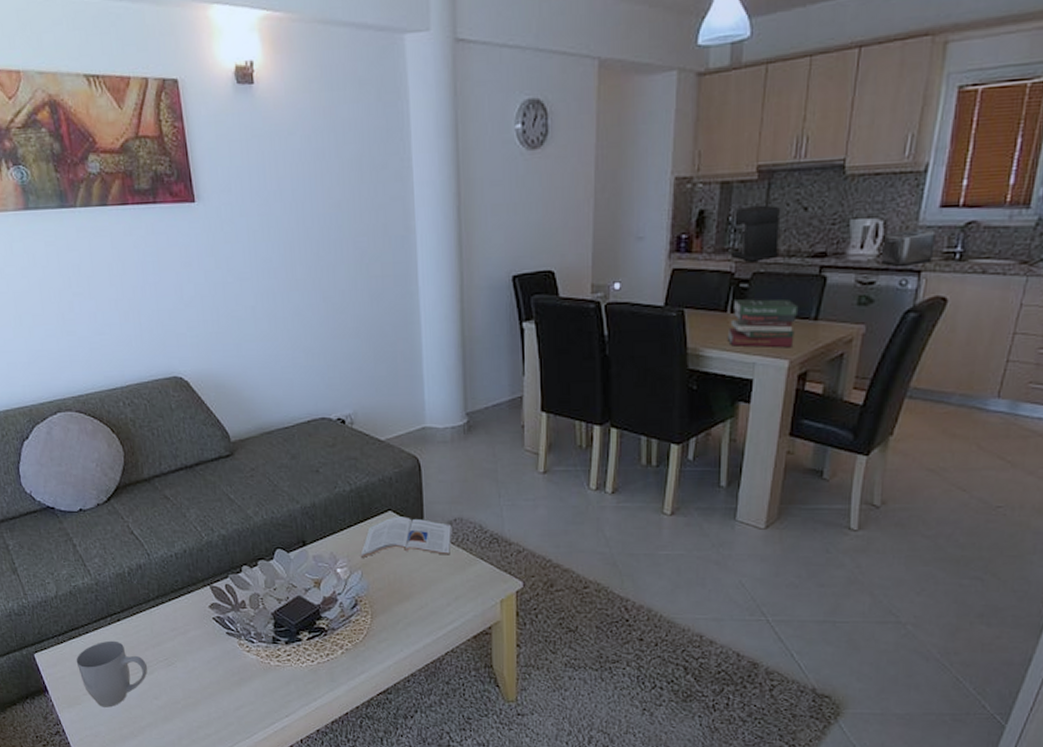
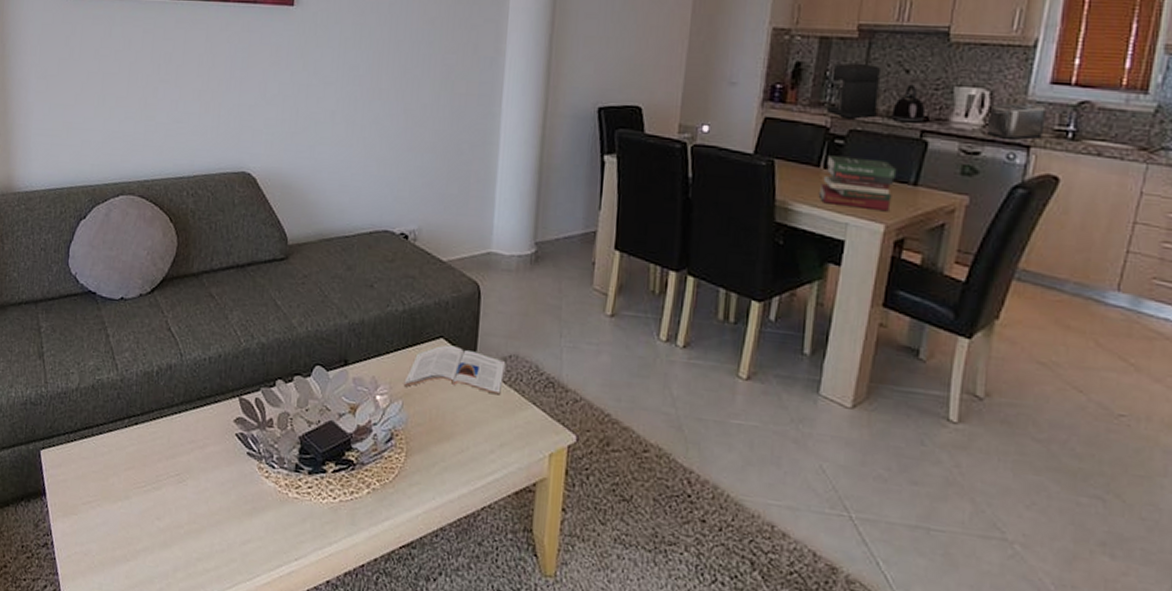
mug: present [76,640,148,707] -> none [82,445,157,523]
kettle: none [792,221,824,262] -> present [891,84,926,125]

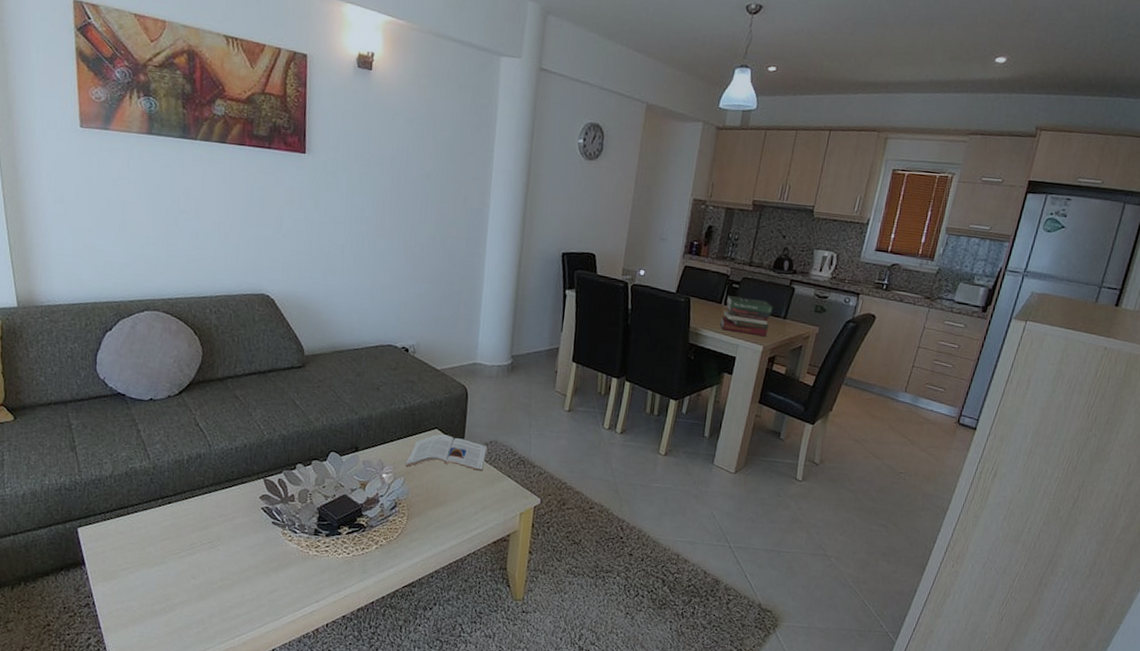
coffee maker: present [828,62,880,119] -> none [729,228,766,270]
toaster: present [986,102,1046,141] -> none [833,262,871,290]

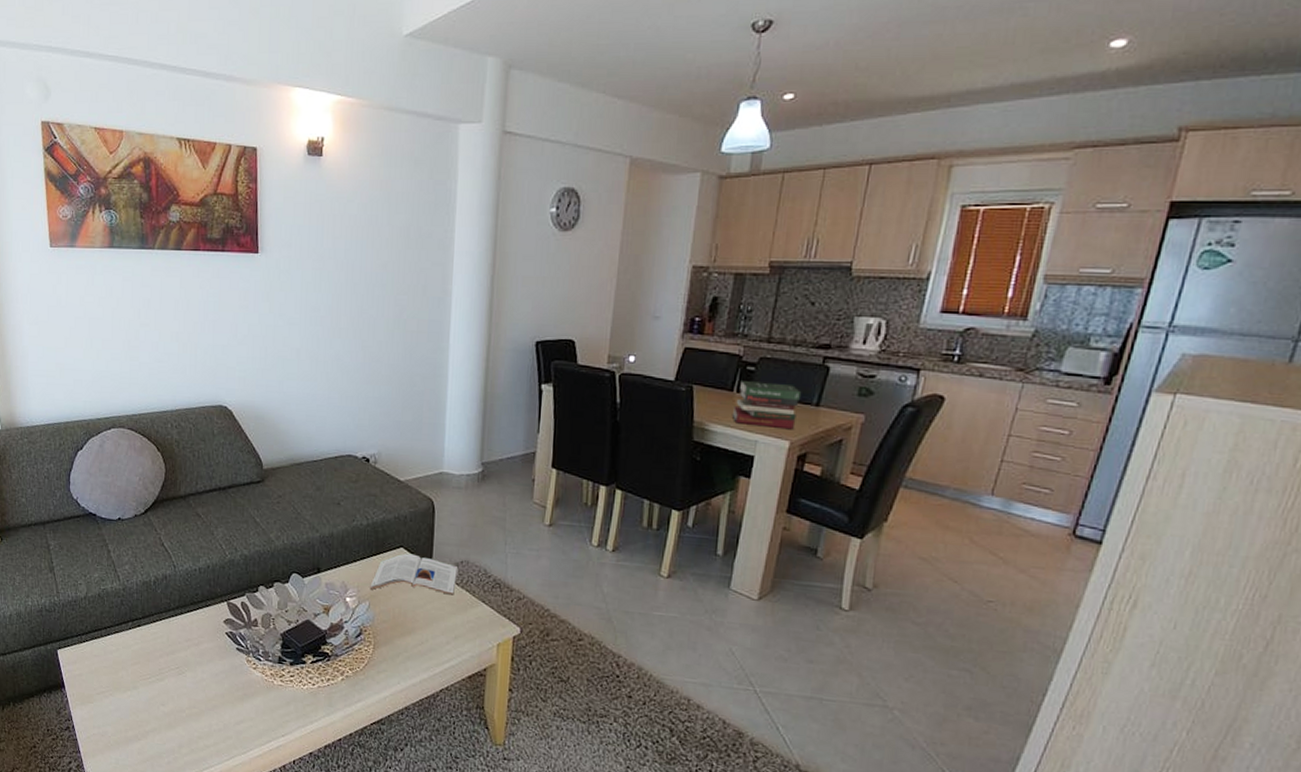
kettle: present [771,246,795,276] -> none [797,315,828,352]

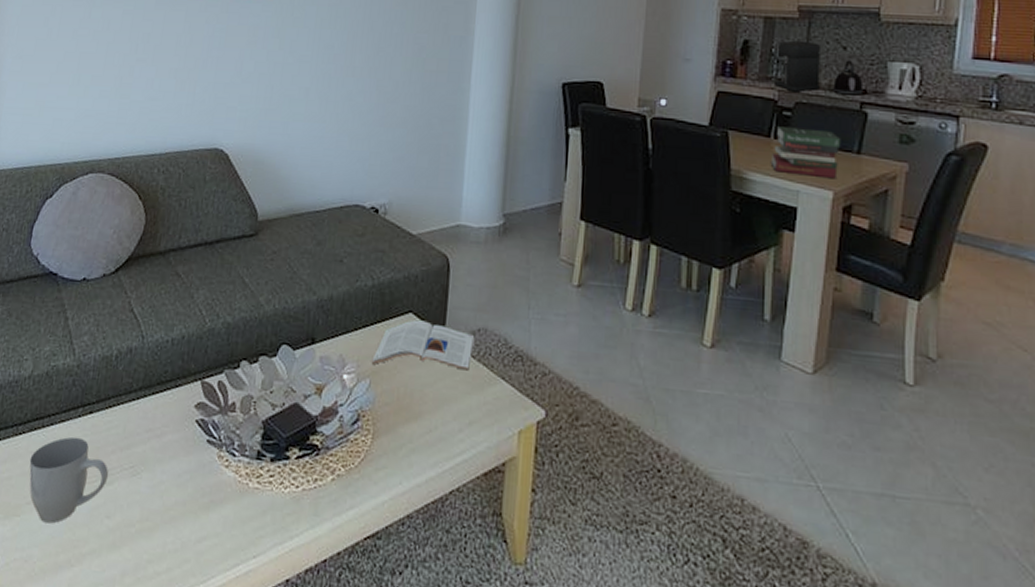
mug: none [94,644,160,709] -> present [29,436,109,524]
coffee maker: none [741,296,788,348] -> present [775,40,820,93]
kettle: none [797,315,828,352] -> present [833,60,864,97]

